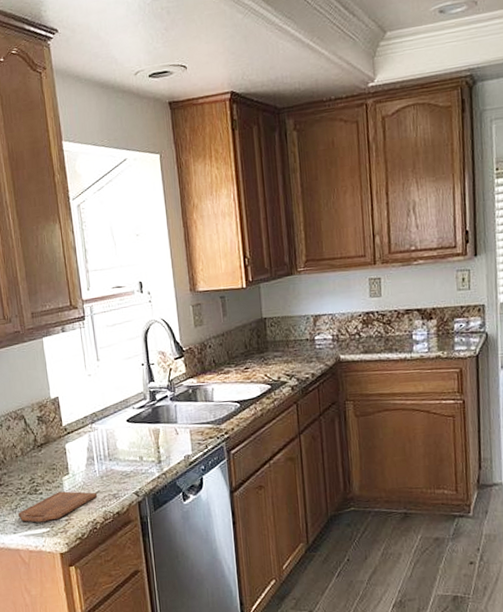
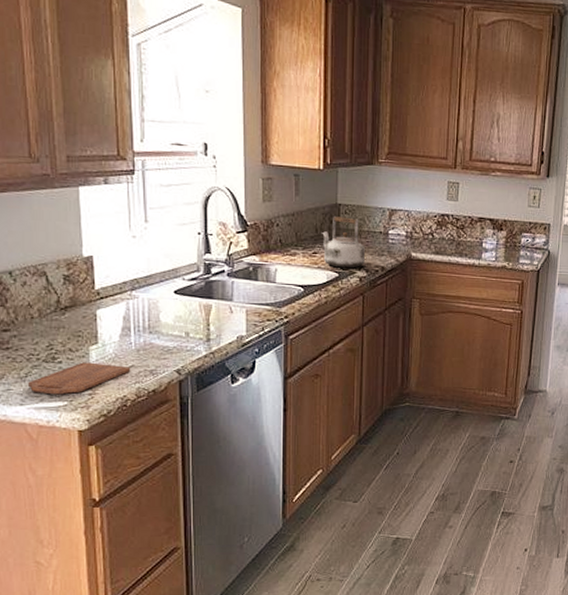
kettle: none [250,329,295,380] -> present [321,215,366,268]

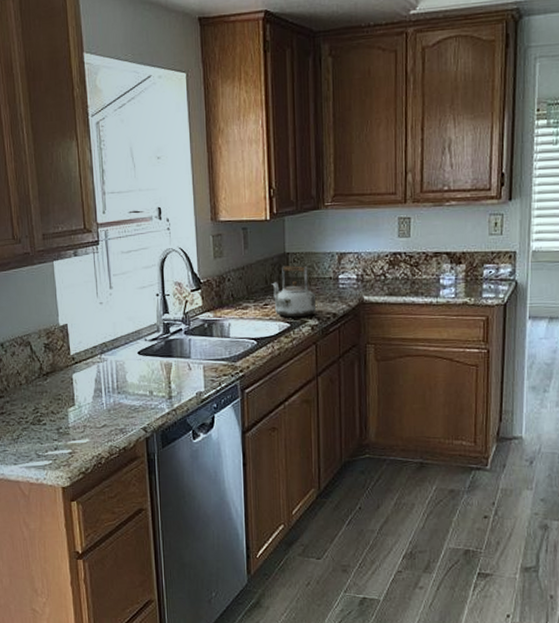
cutting board: present [28,362,131,395] -> none [20,423,104,454]

